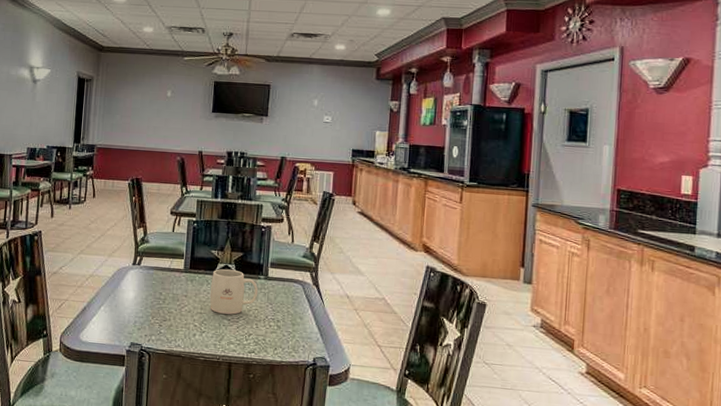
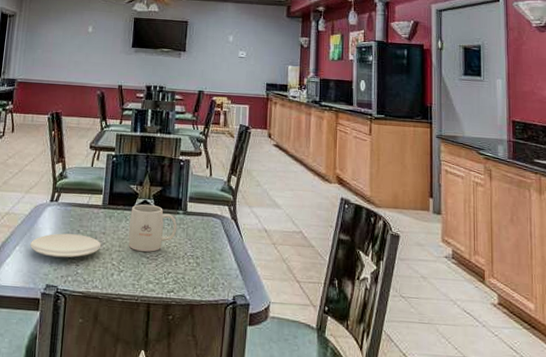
plate: none [115,295,184,319] -> present [30,233,102,258]

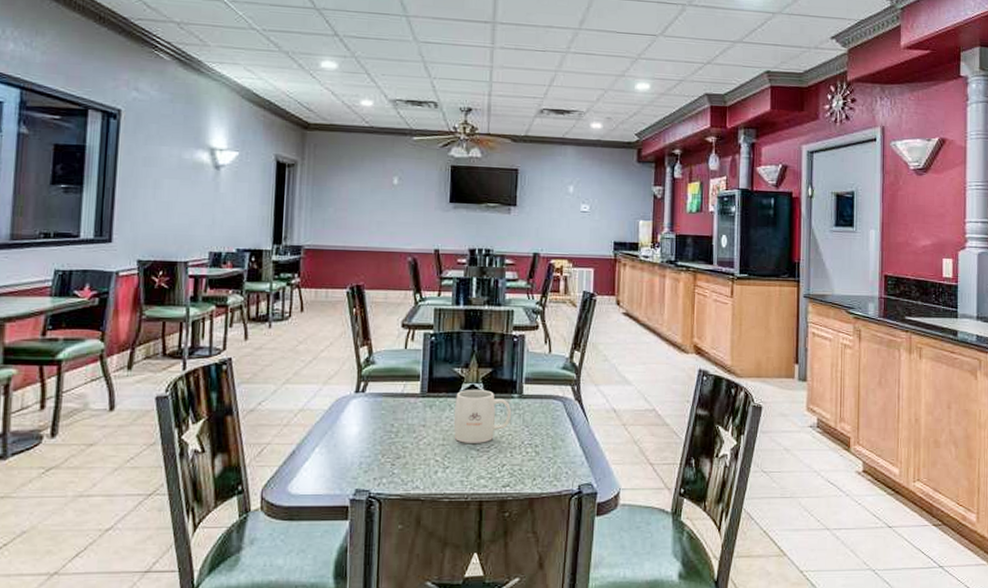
plate: present [30,233,102,258] -> none [333,429,422,457]

